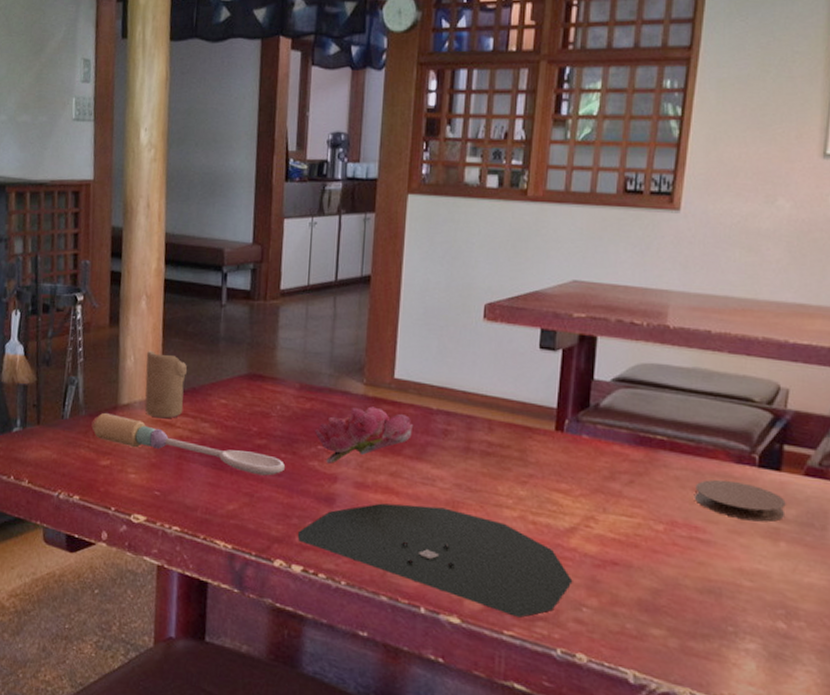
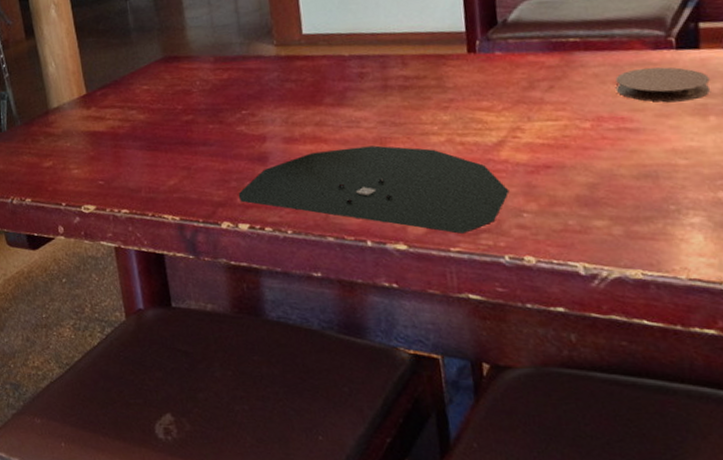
spoon: present [91,413,285,476] -> none [28,119,215,149]
candle: present [144,350,188,419] -> none [65,53,110,115]
flower: present [315,405,414,464] -> none [236,63,330,125]

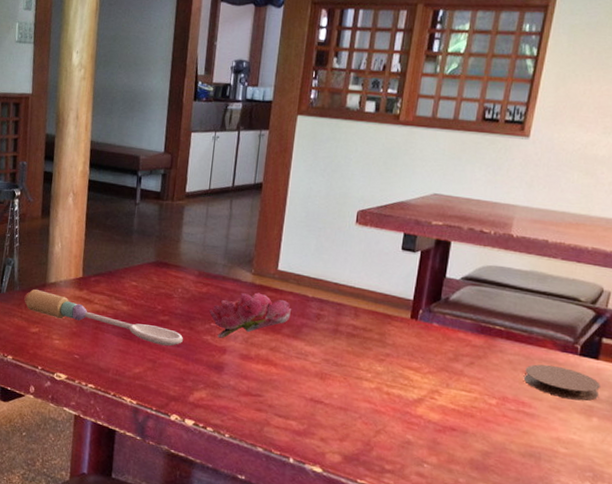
spoon: none [28,119,215,149] -> present [24,289,183,347]
flower: none [236,63,330,125] -> present [209,291,292,338]
plate: present [239,145,510,235] -> none [191,372,417,471]

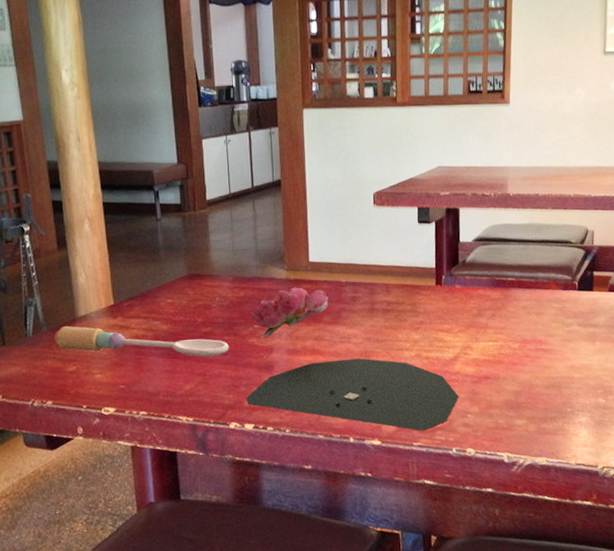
plate: none [191,372,417,471] -> present [247,358,459,432]
coaster: present [523,364,601,401] -> none [537,303,598,330]

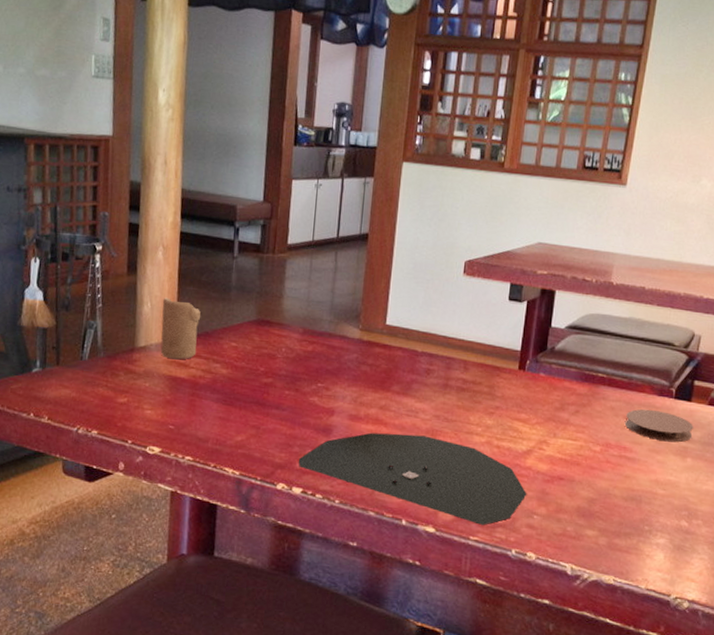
spoon: present [54,326,229,358] -> none [109,355,288,411]
candle: none [96,266,136,324] -> present [160,297,201,360]
flower: present [250,286,329,338] -> none [316,348,401,399]
coaster: none [537,303,598,330] -> present [624,409,693,442]

